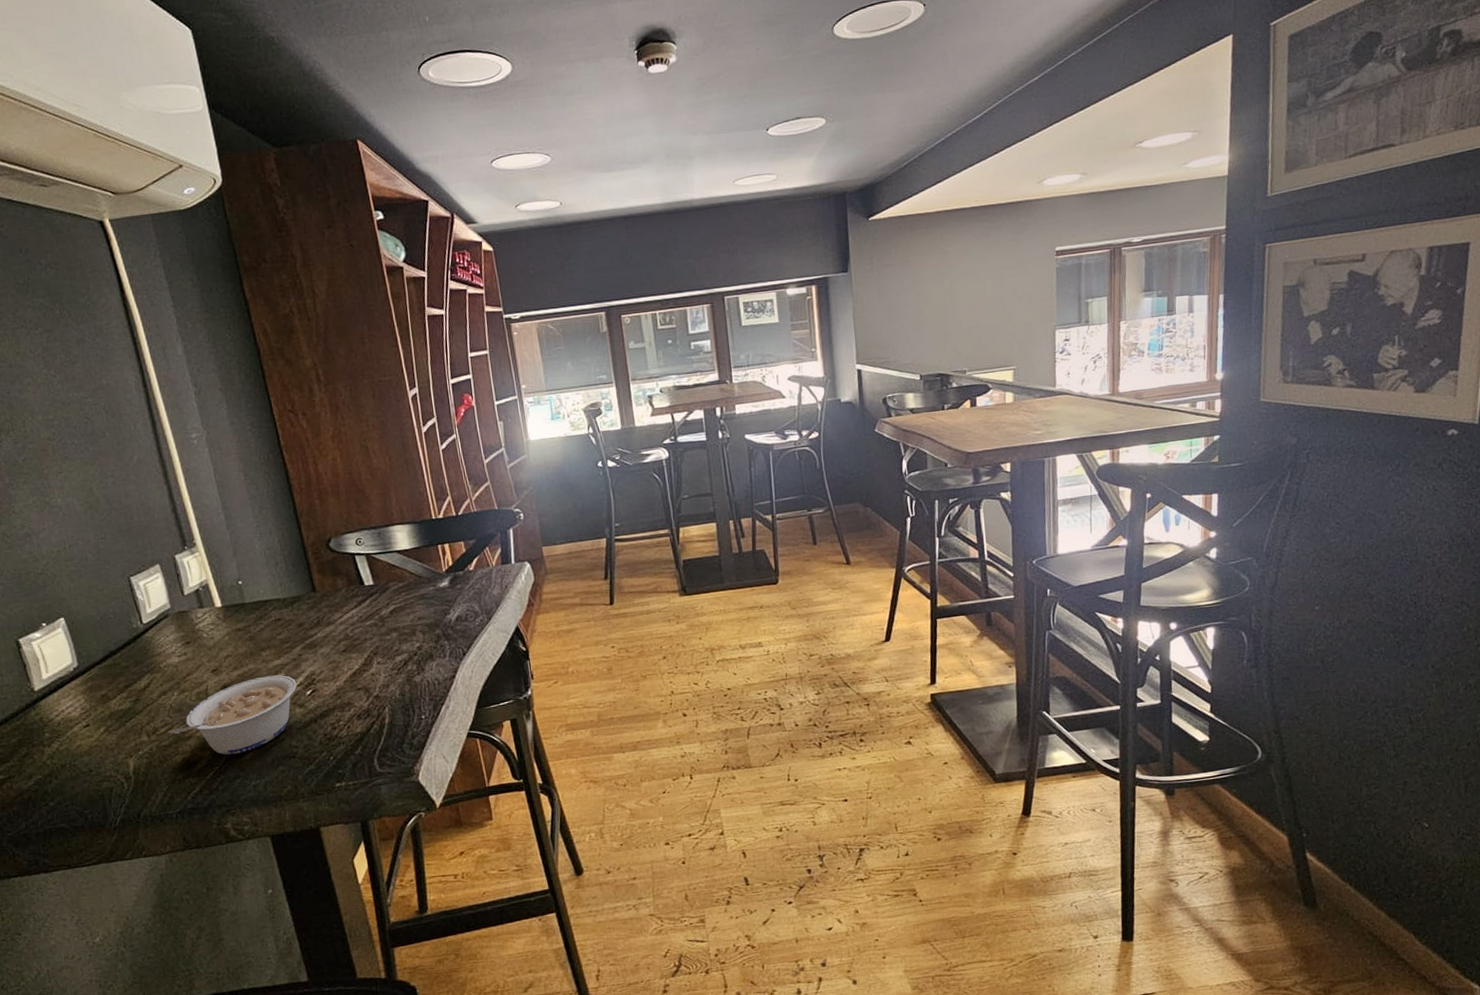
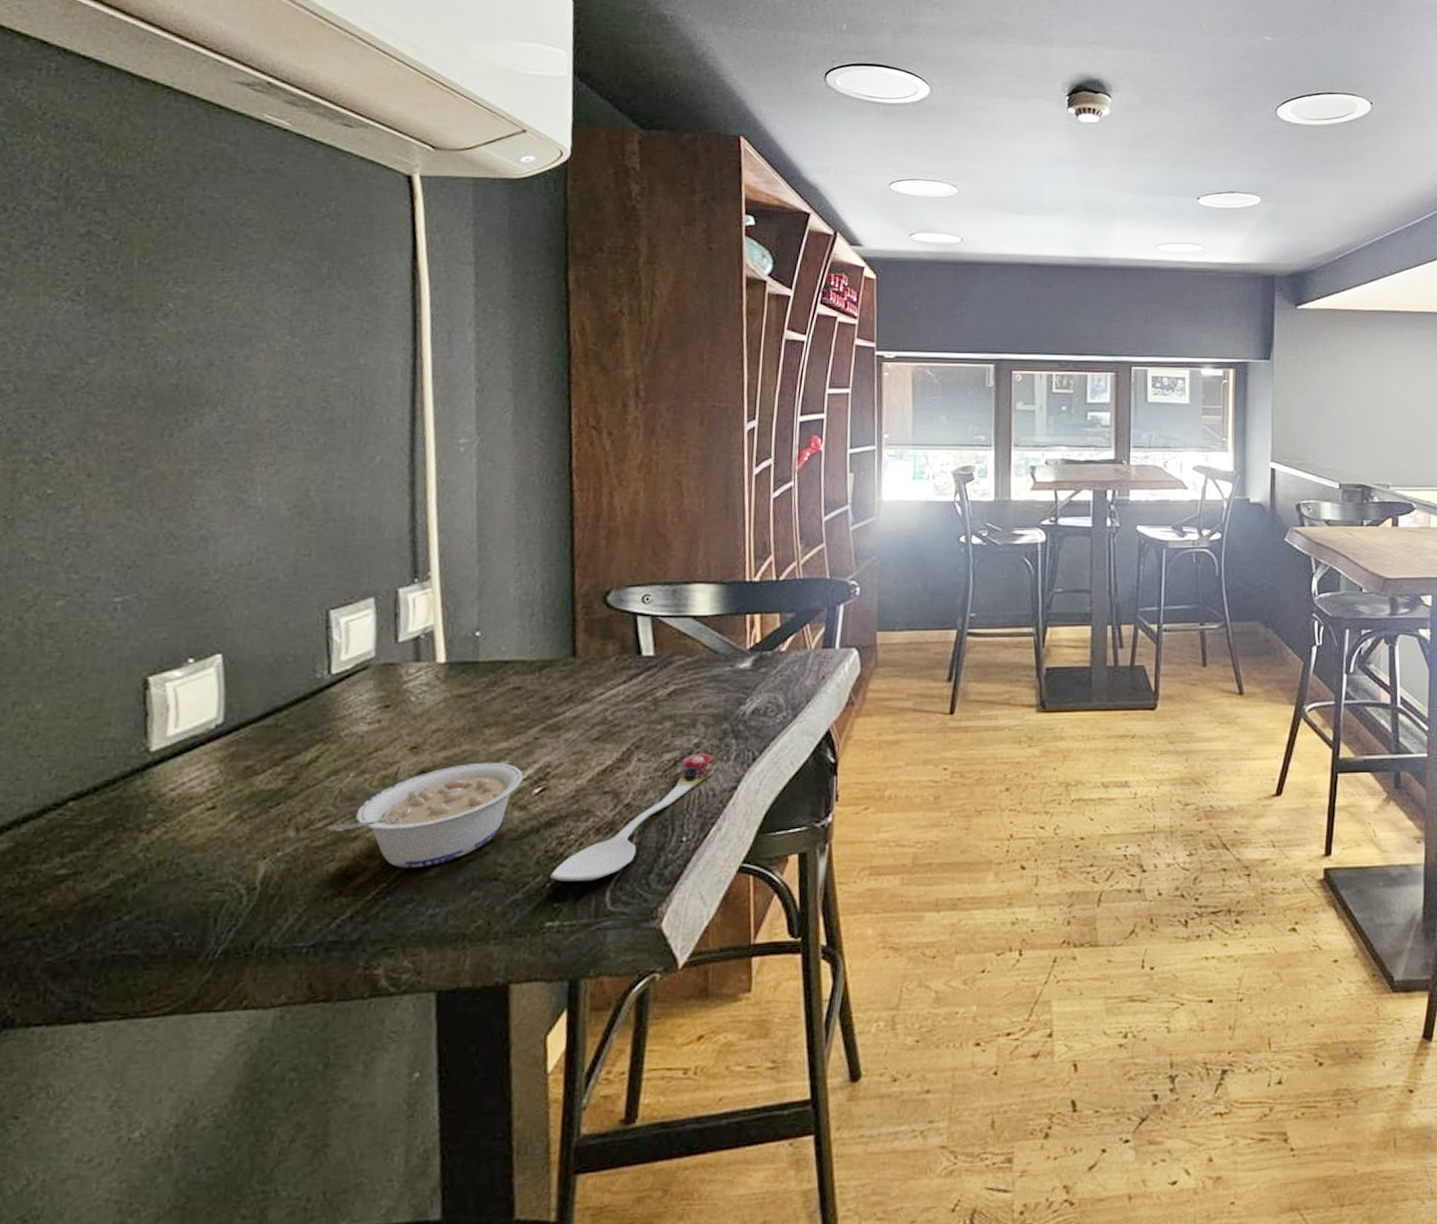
spoon: none [332,653,436,755] -> present [550,753,715,882]

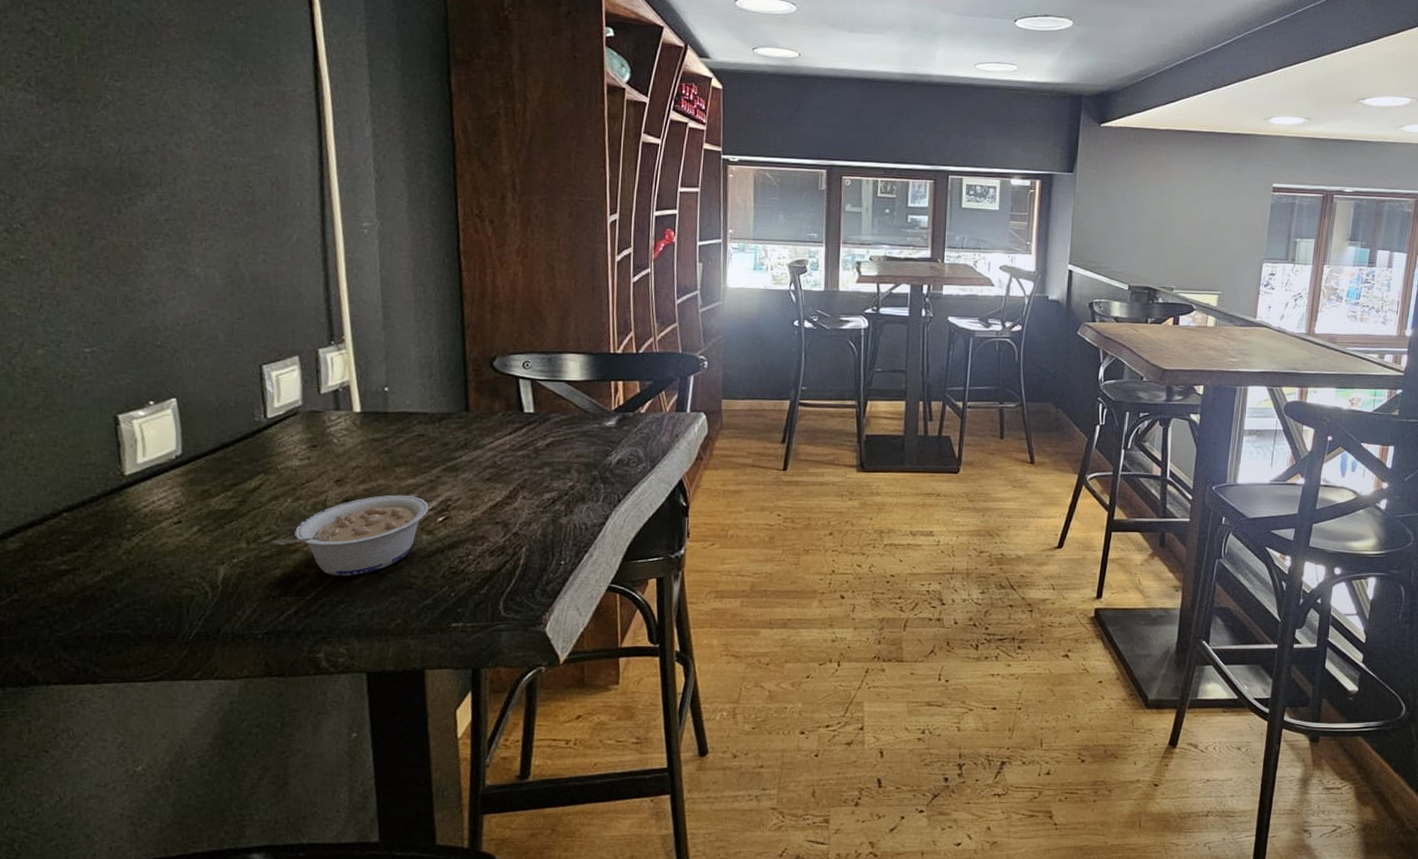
spoon: present [550,753,715,882] -> none [454,494,586,592]

